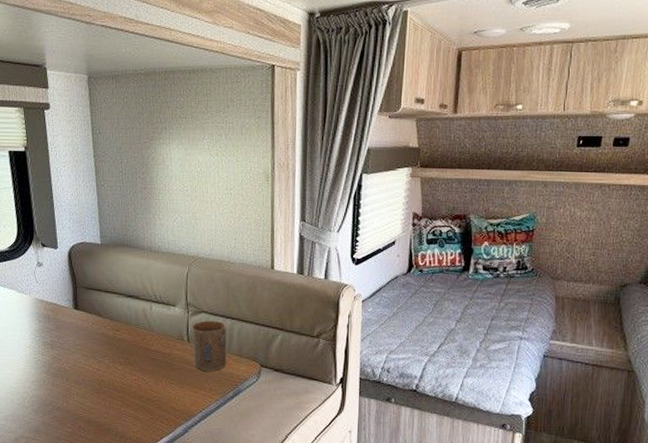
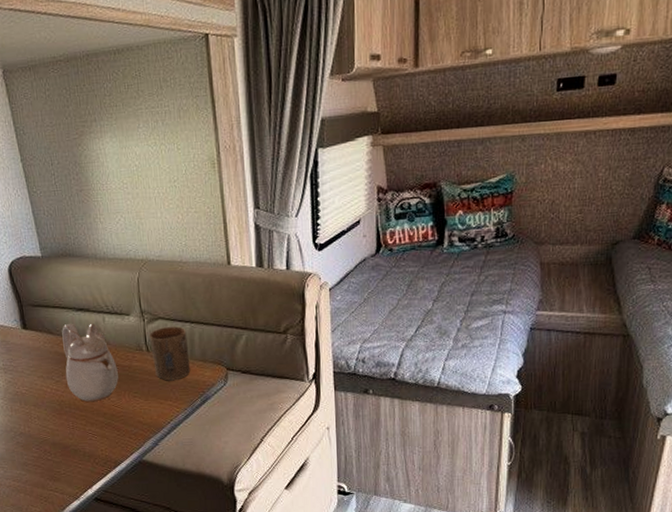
teapot: none [108,308,158,384] -> present [62,323,119,402]

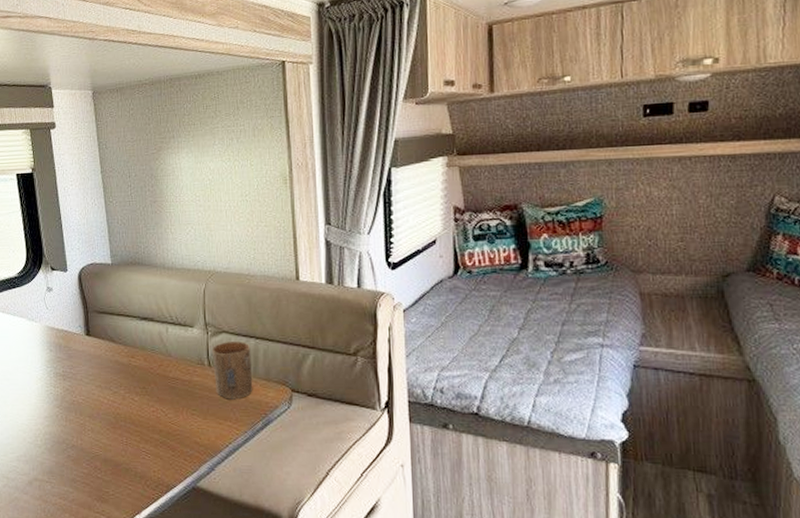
teapot: present [62,323,119,402] -> none [124,332,177,416]

